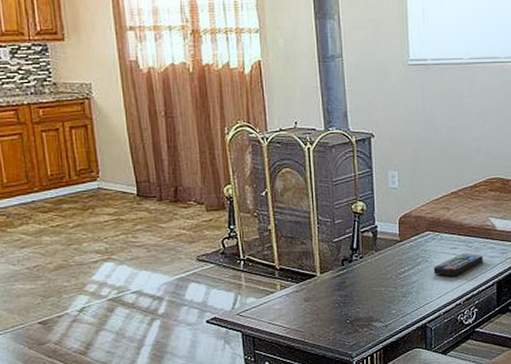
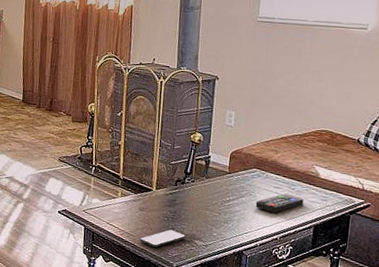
smartphone: none [310,316,362,340] -> present [140,229,186,247]

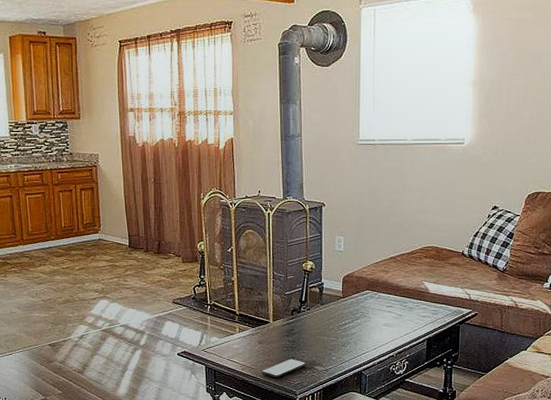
remote control: present [255,193,304,213] -> none [370,311,416,331]

